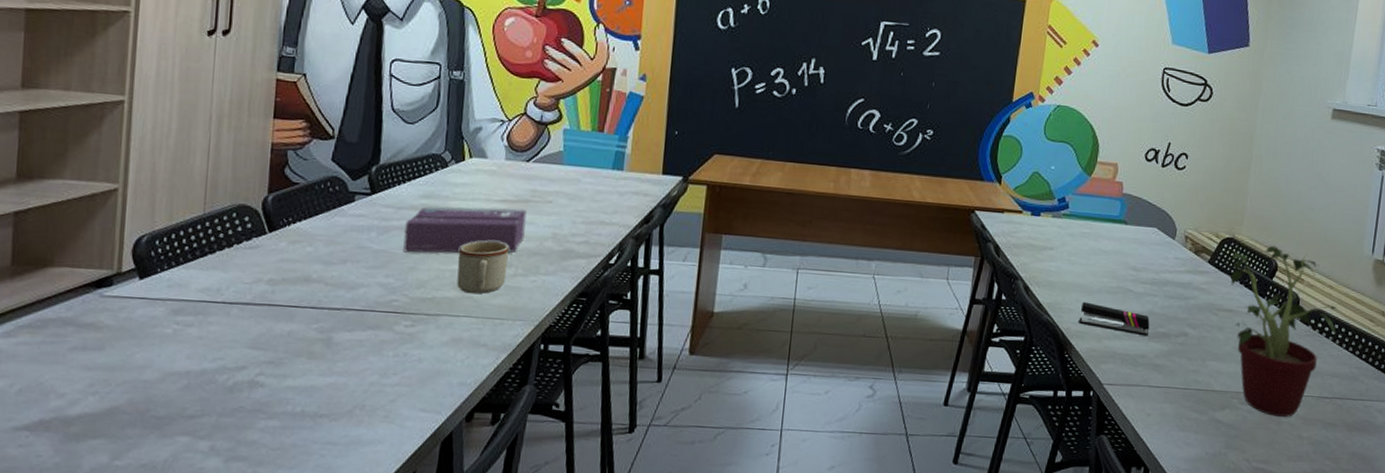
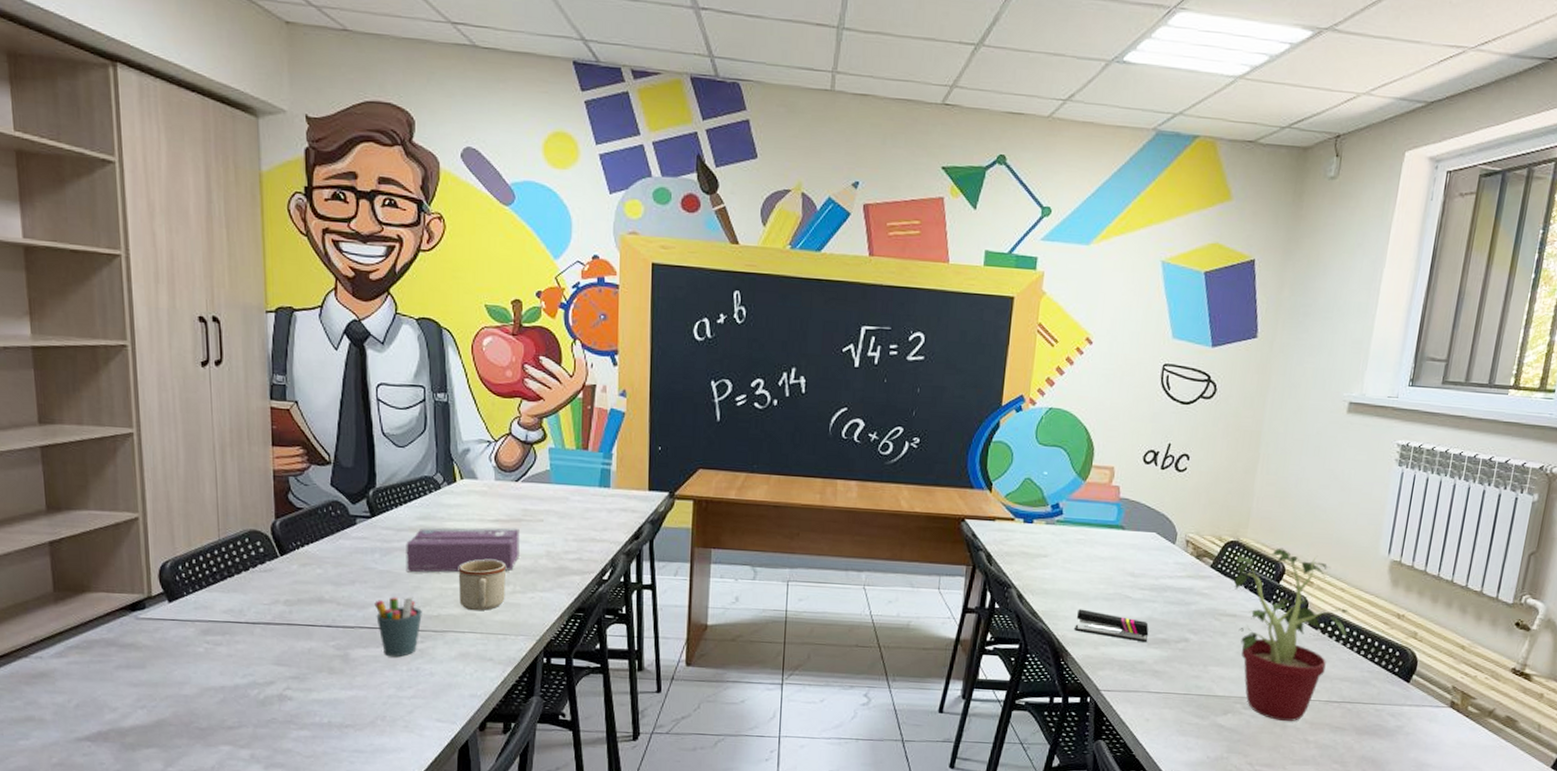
pen holder: none [365,277,416,342] -> present [374,596,422,657]

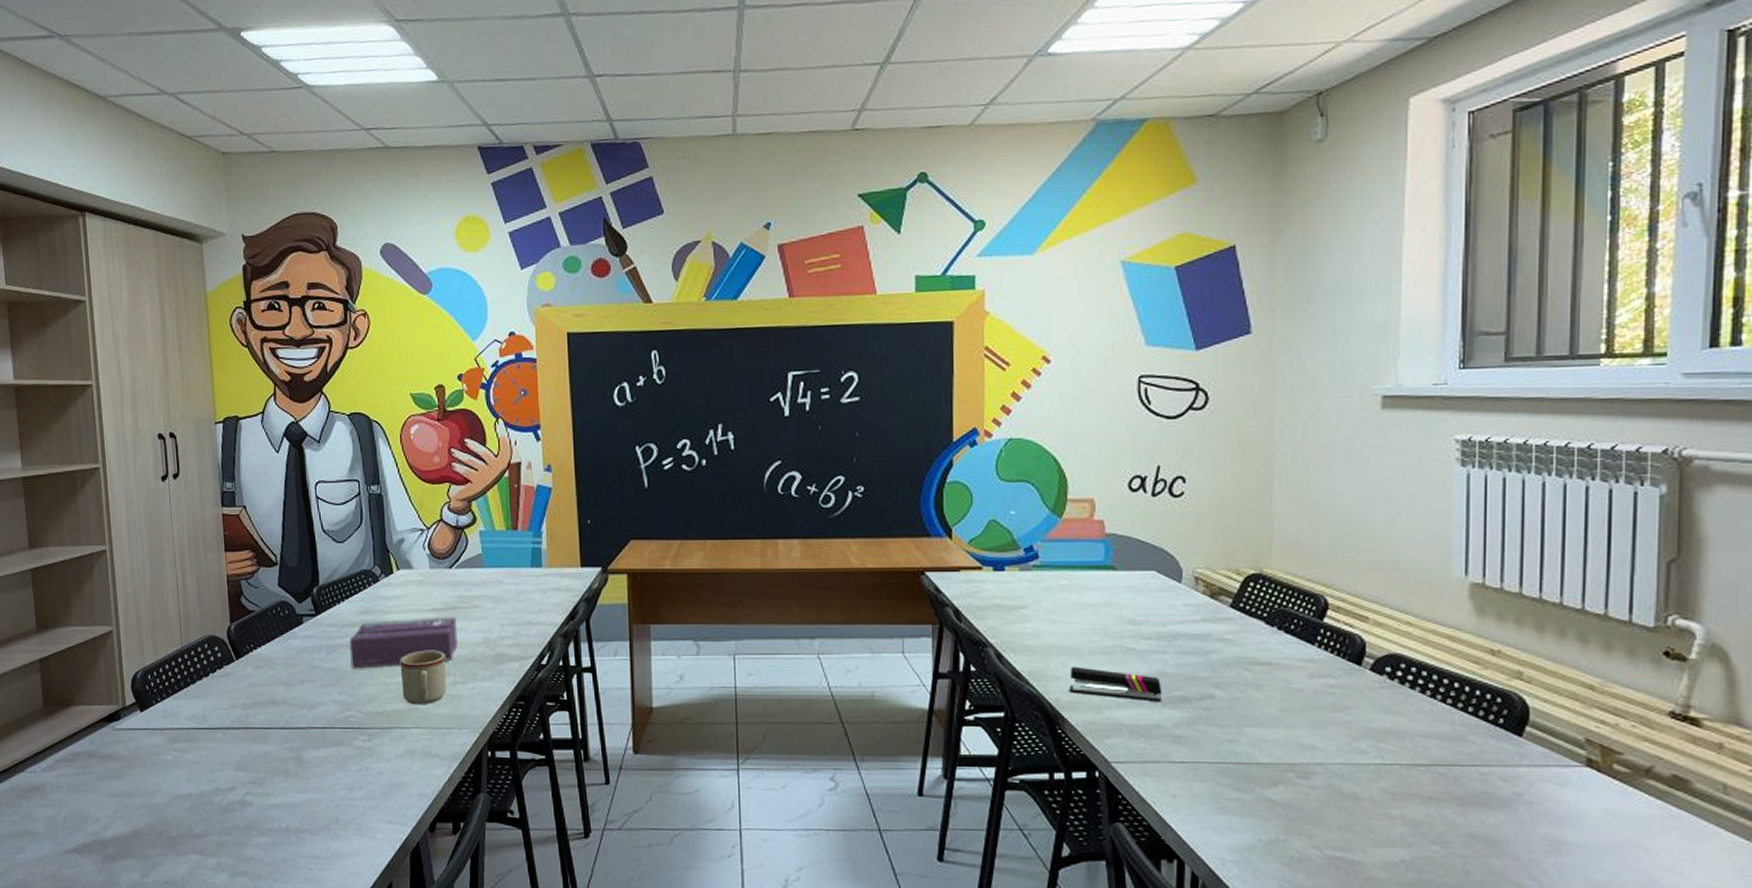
pen holder: present [374,596,422,657] -> none [323,694,368,757]
potted plant: present [1234,548,1350,721] -> none [1263,577,1425,792]

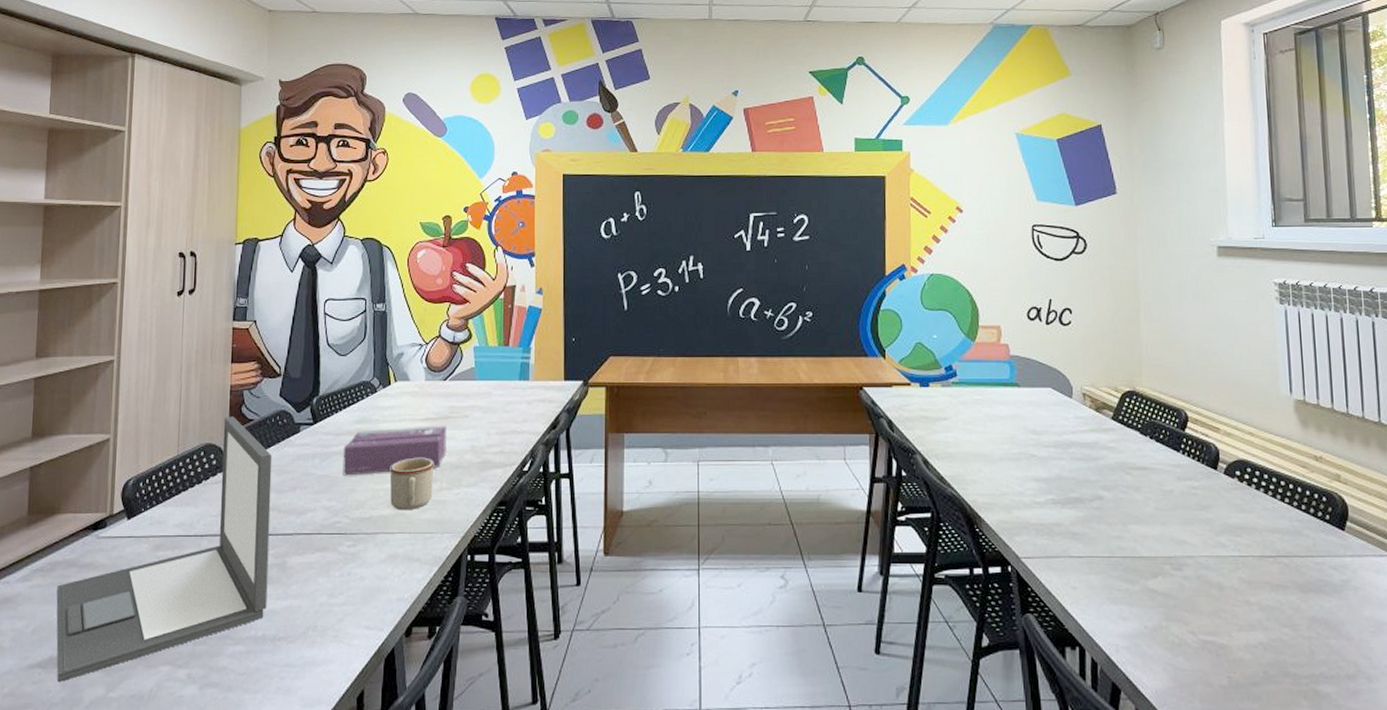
laptop: none [81,607,287,867] -> present [56,416,272,682]
stapler: present [1069,666,1163,702] -> none [985,471,1061,503]

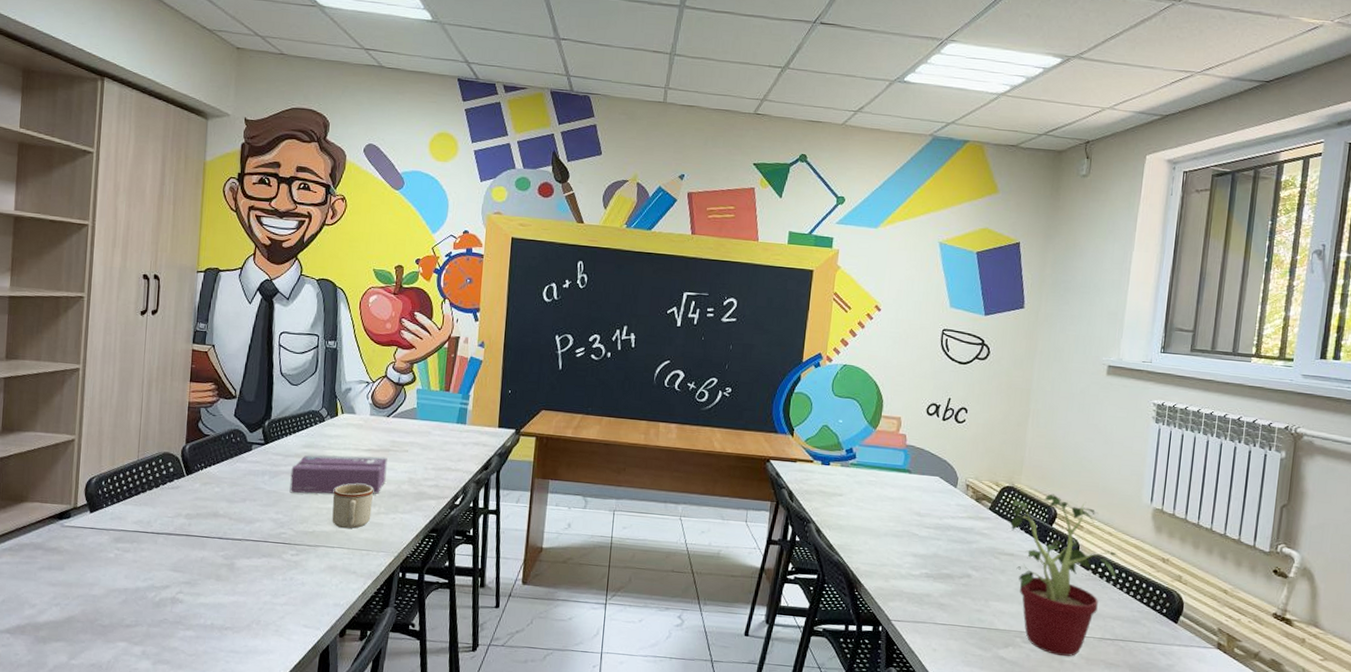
laptop: present [56,416,272,682] -> none [24,430,226,647]
potted plant: none [1137,394,1267,581] -> present [1011,493,1118,657]

